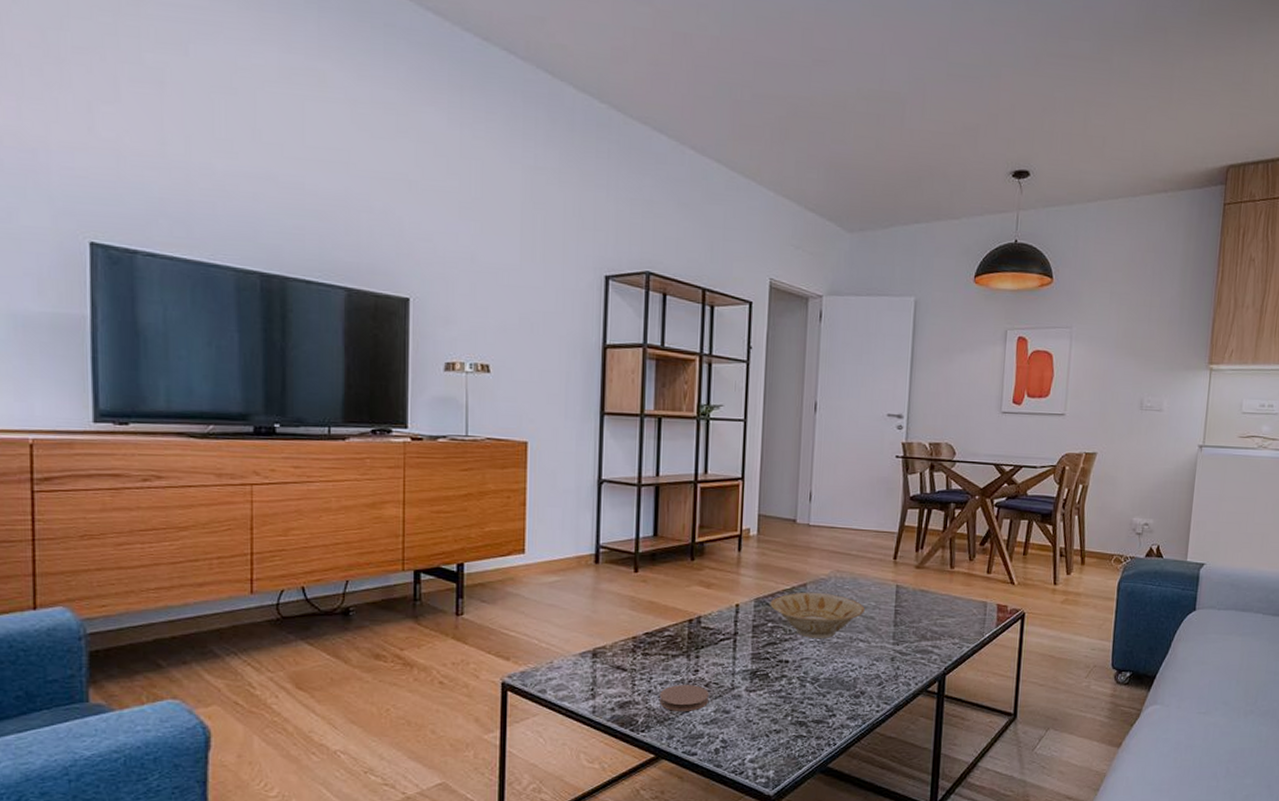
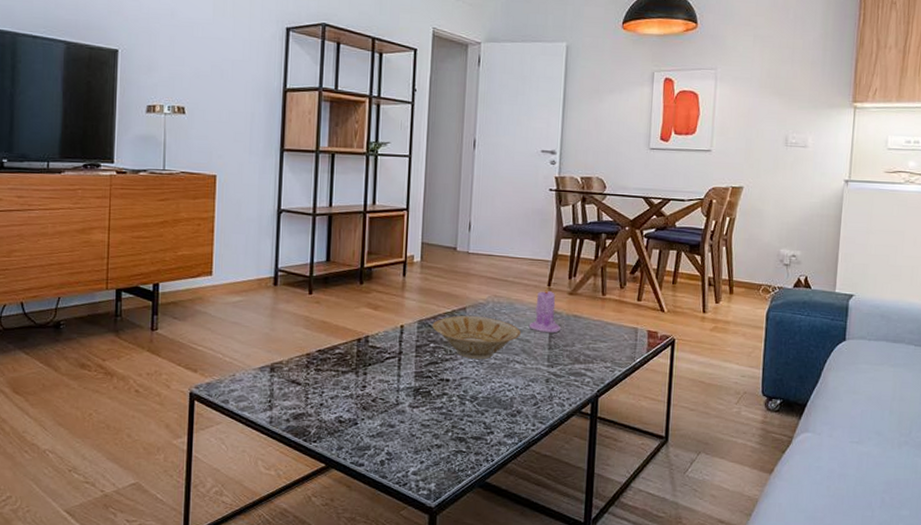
coaster: present [659,685,709,711] -> none [329,399,376,424]
candle: none [873,561,907,610] -> present [528,287,561,334]

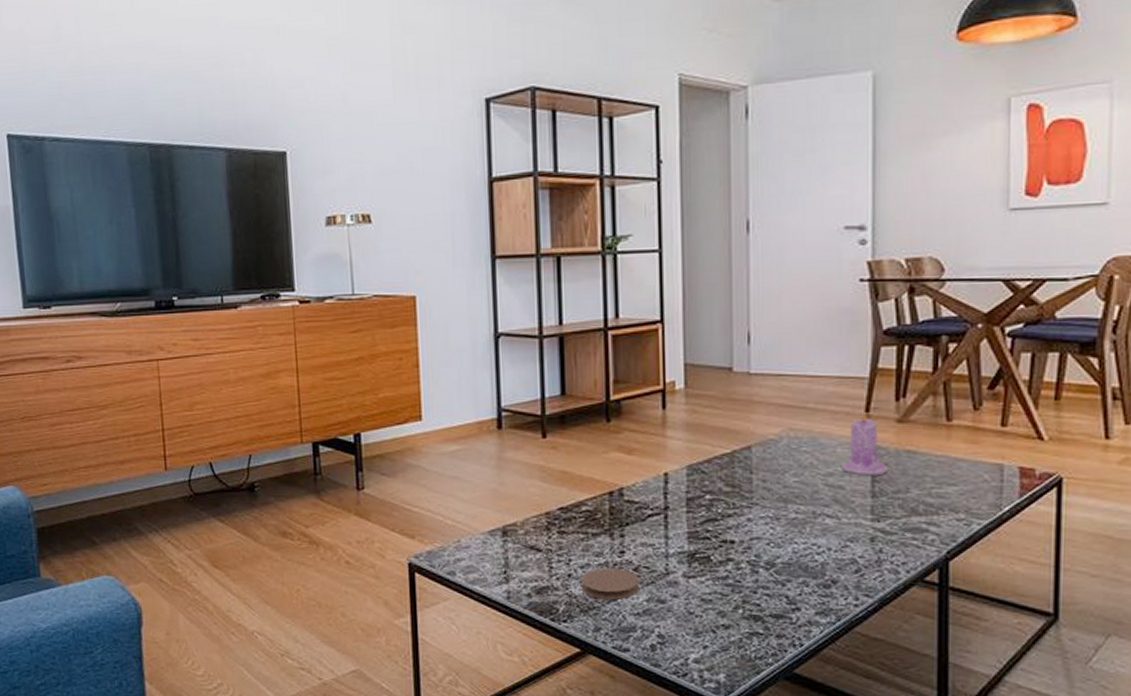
coaster: none [329,399,376,424] -> present [580,568,640,600]
bowl: present [432,315,522,360] -> none [706,456,831,515]

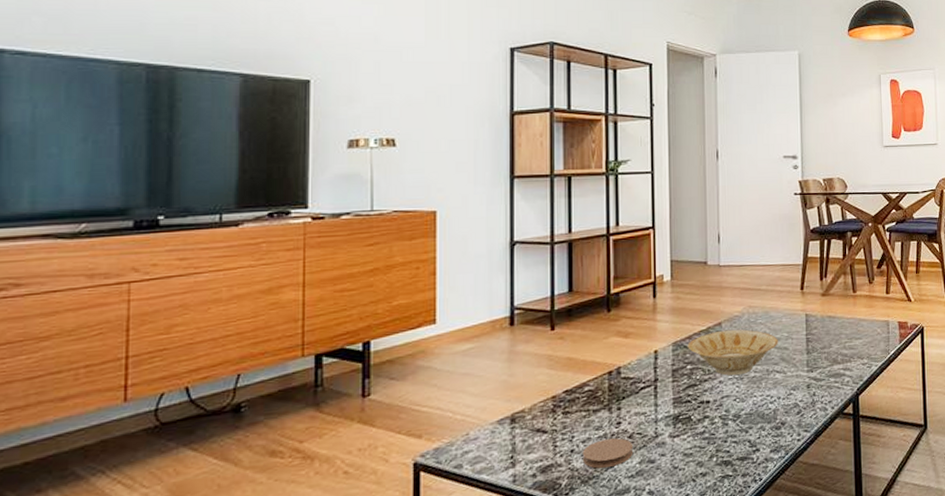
bowl: none [706,456,831,515] -> present [687,329,779,376]
candle: present [840,414,887,476] -> none [785,291,817,338]

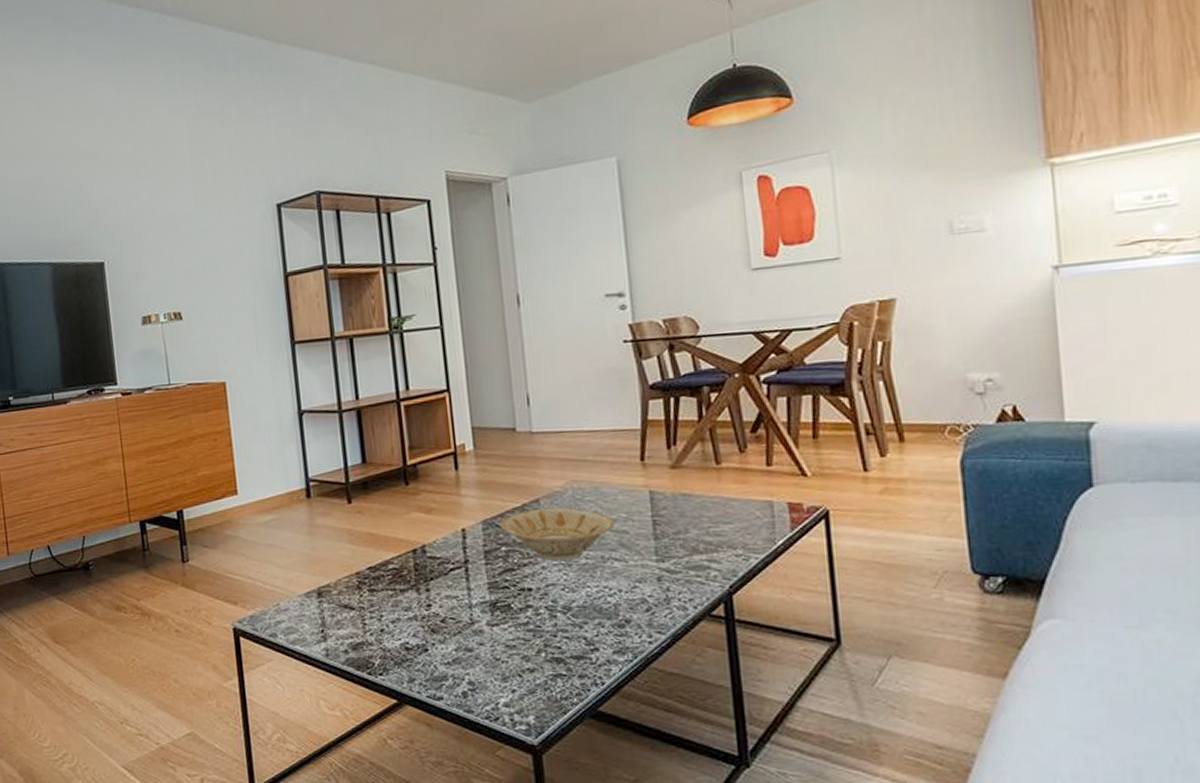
coaster: present [582,438,634,469] -> none [392,621,448,651]

